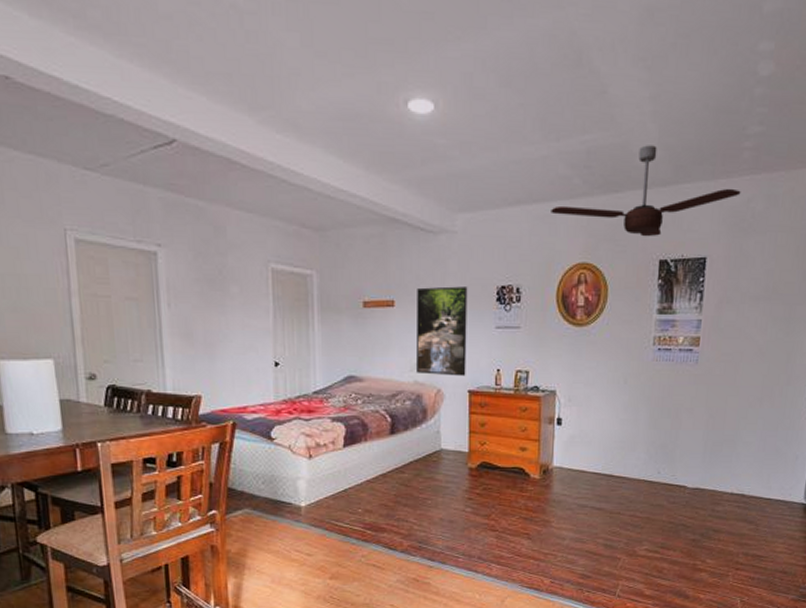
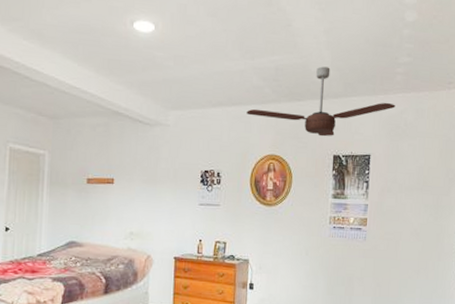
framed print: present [417,286,468,377] -> none [130,169,177,245]

